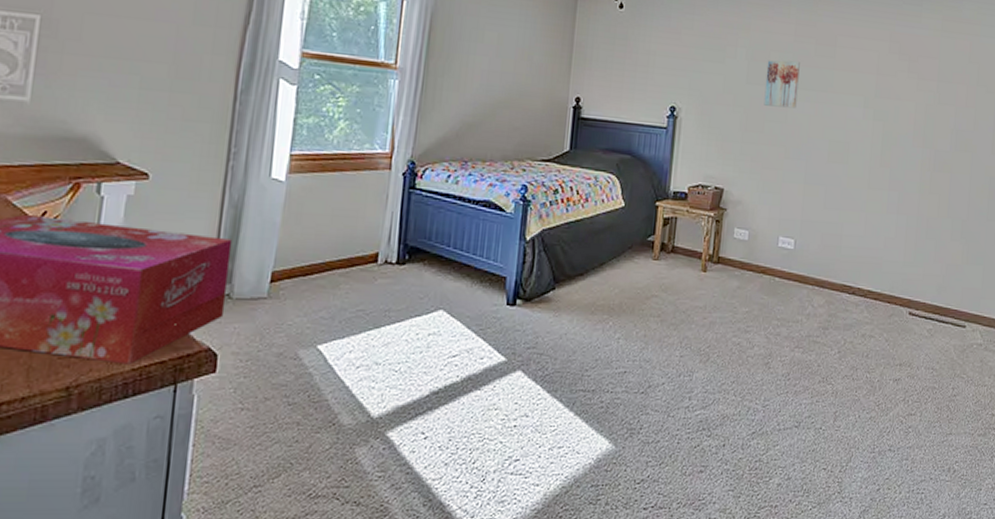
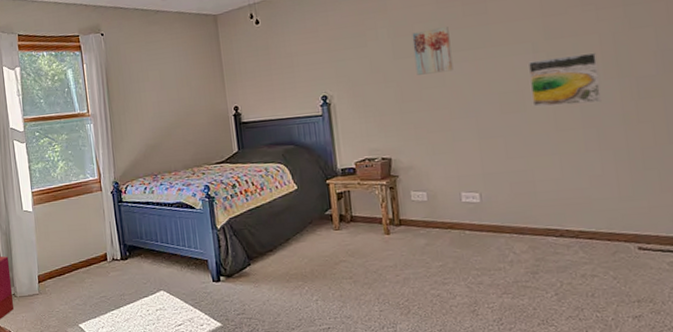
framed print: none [854,115,911,168] -> present [527,52,602,108]

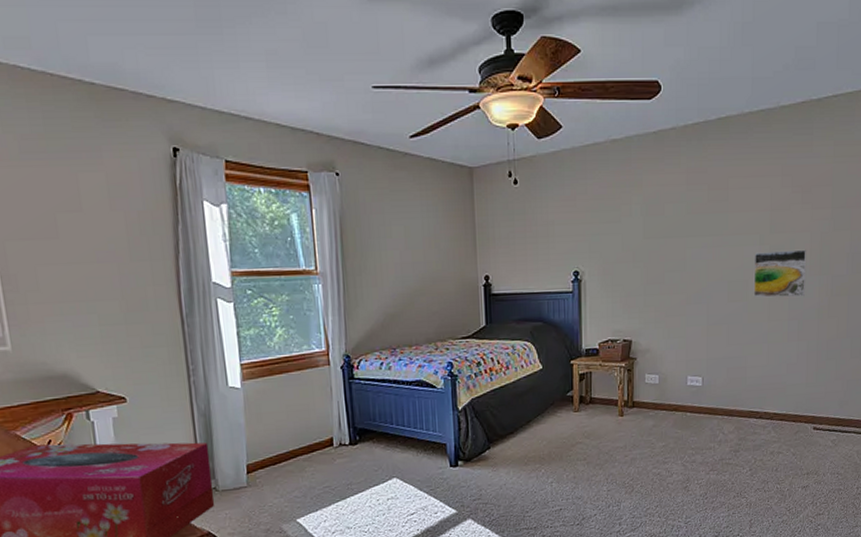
wall art: present [412,27,454,75] -> none [662,210,694,257]

